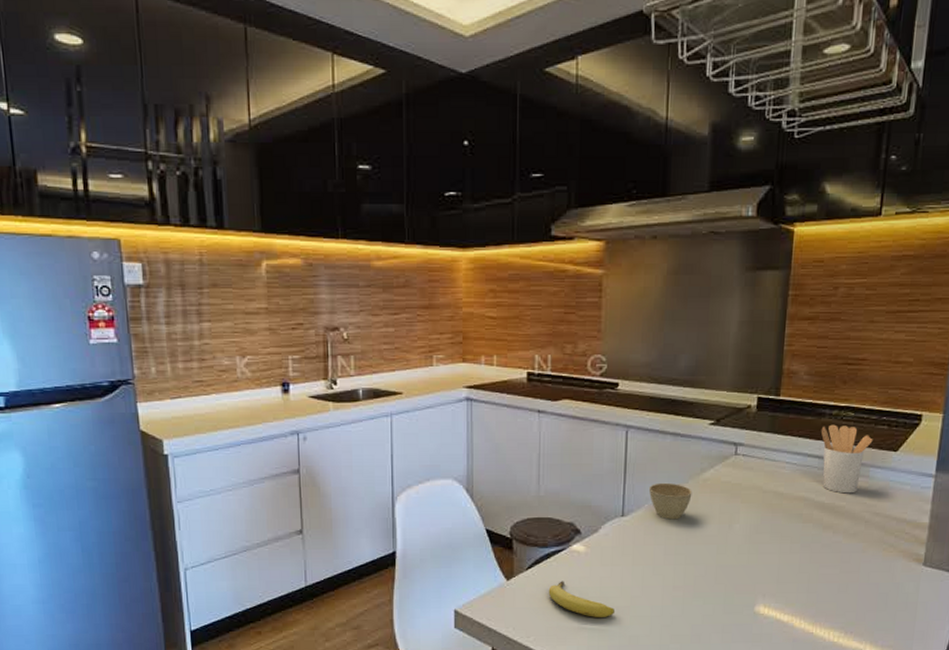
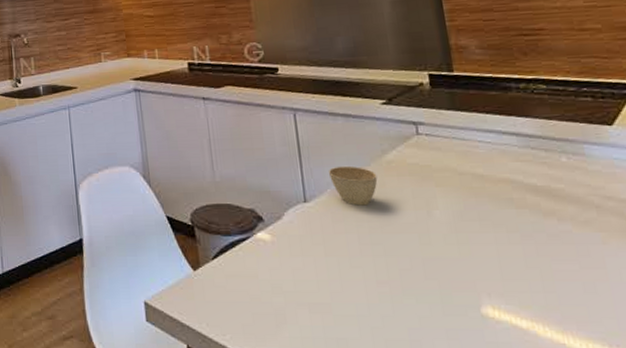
fruit: present [548,581,616,617] -> none [238,272,316,315]
utensil holder: present [821,424,873,494] -> none [511,98,578,175]

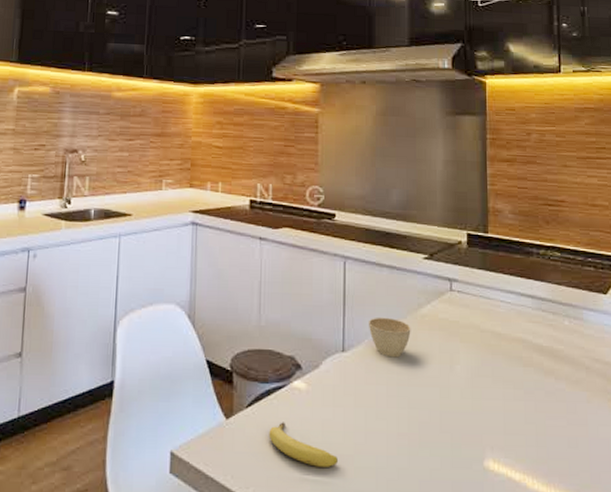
fruit: none [238,272,316,315] -> present [269,422,339,467]

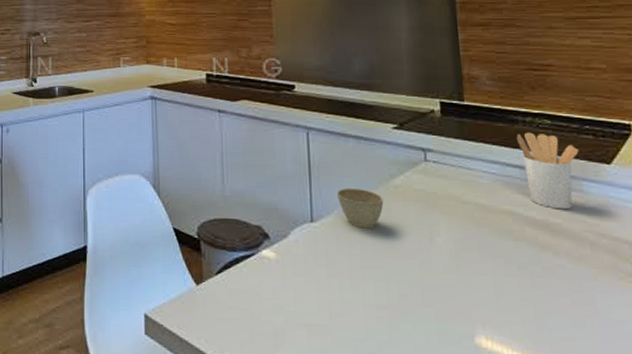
fruit: present [269,422,339,467] -> none [240,290,315,336]
utensil holder: none [531,264,582,337] -> present [517,132,579,210]

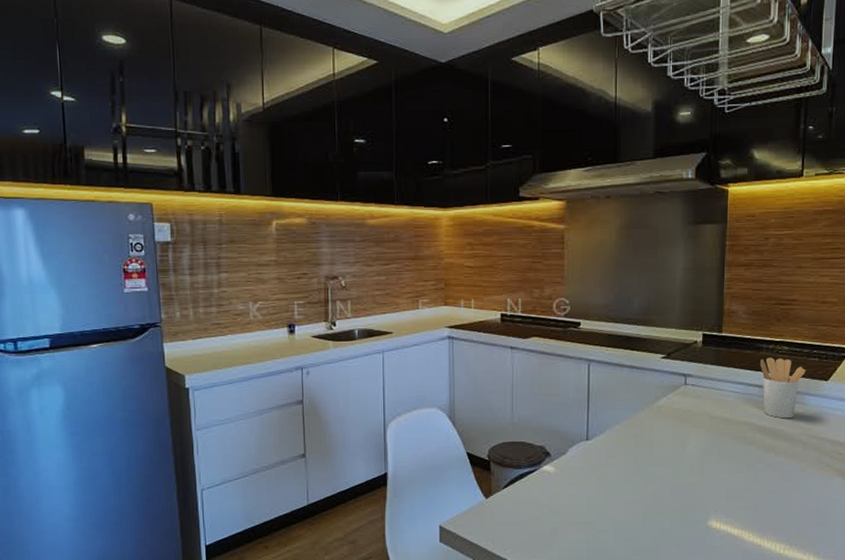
cup: present [336,187,384,229] -> none [609,410,648,443]

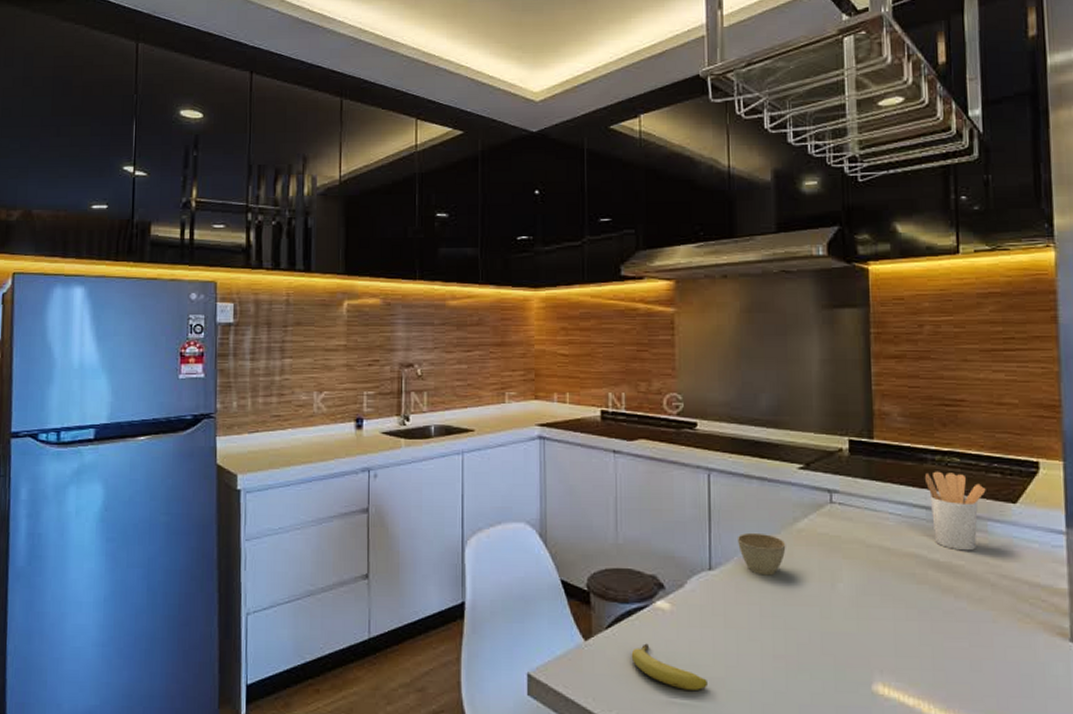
fruit: none [523,498,583,532] -> present [631,643,709,690]
cup: none [609,410,648,443] -> present [737,532,786,576]

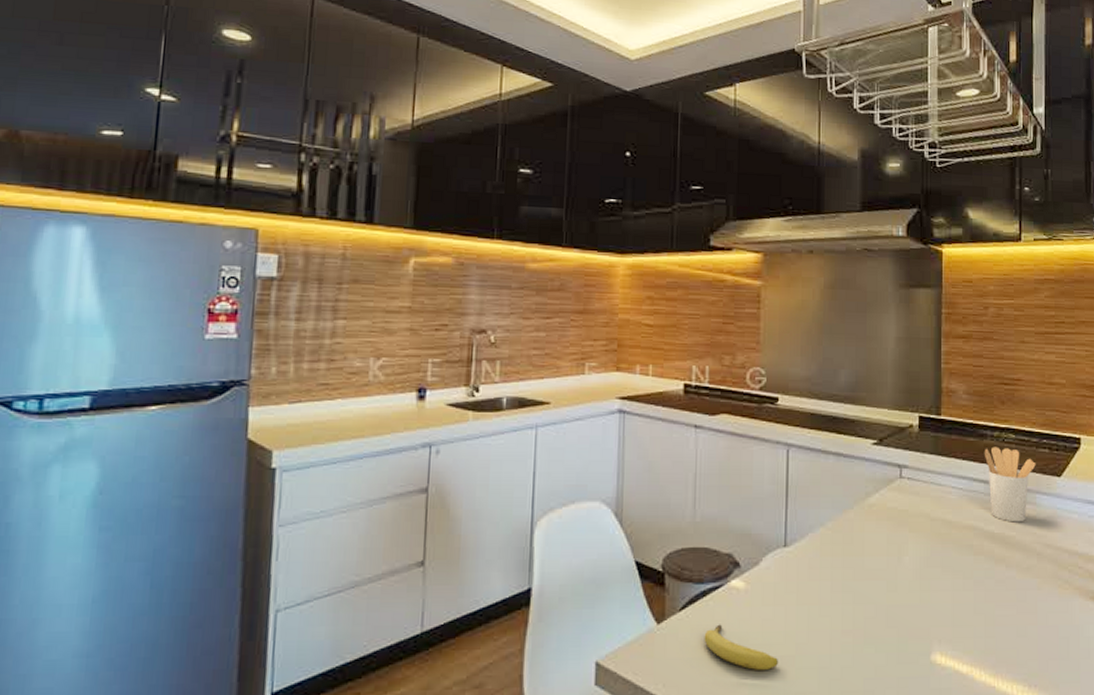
cup: present [737,532,786,576] -> none [812,508,858,551]

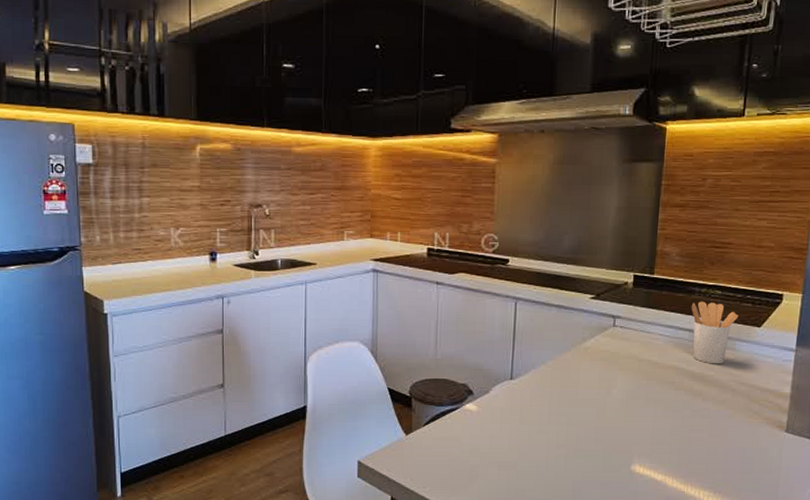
fruit: present [704,624,779,670] -> none [443,437,504,472]

